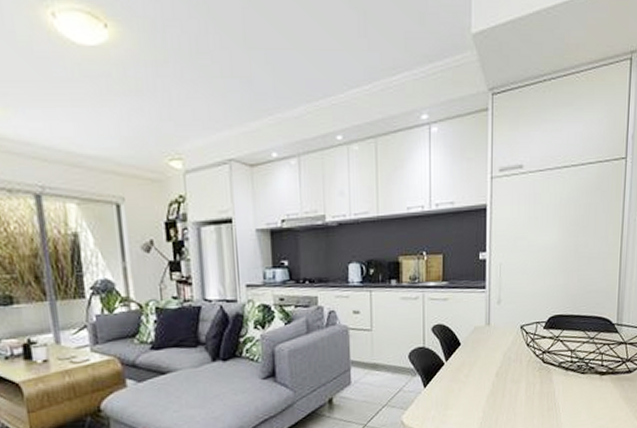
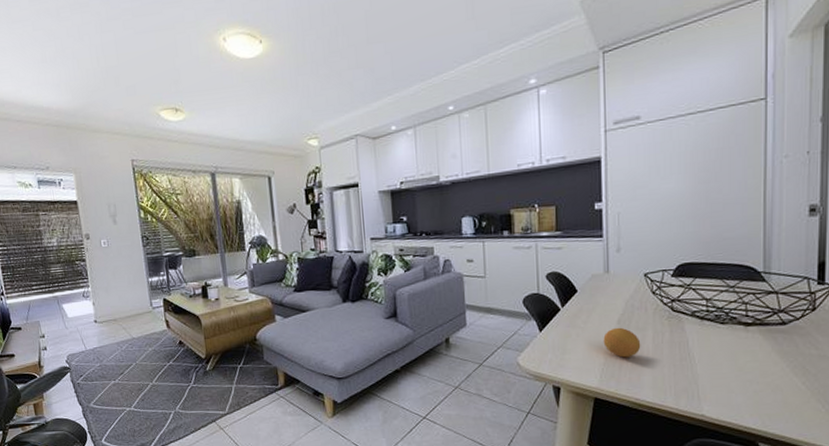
fruit: none [483,380,516,411] -> present [603,327,641,358]

